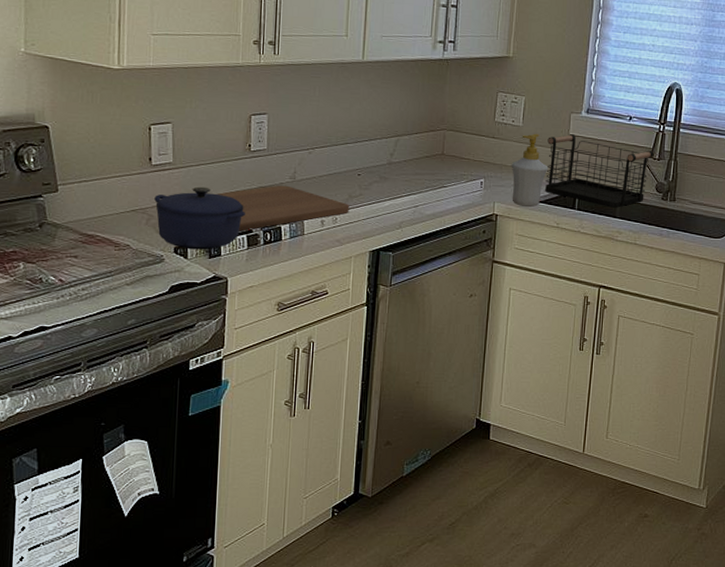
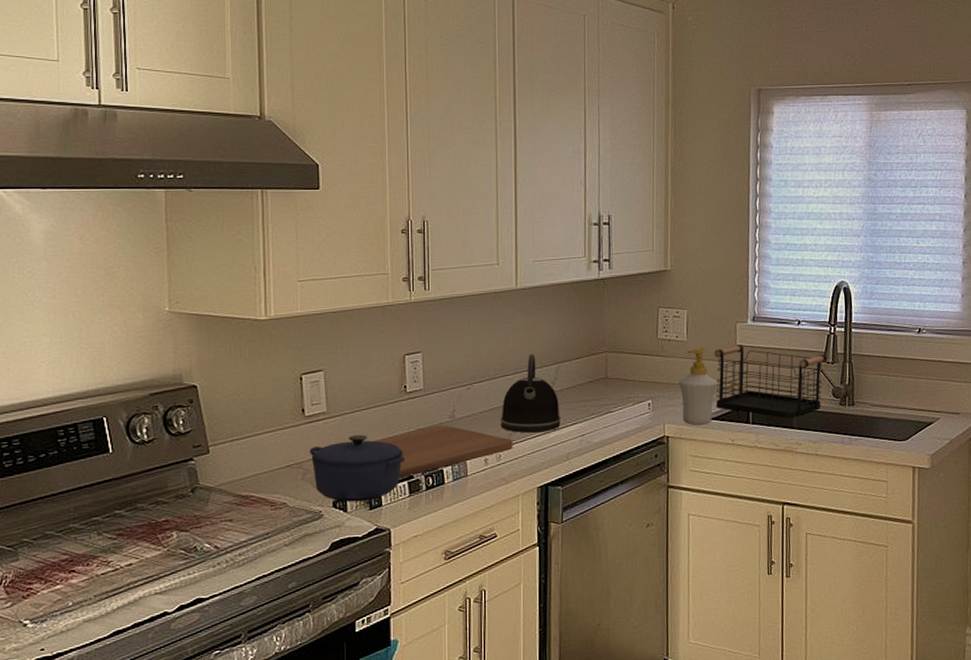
kettle: none [338,125,396,200] -> present [500,353,561,433]

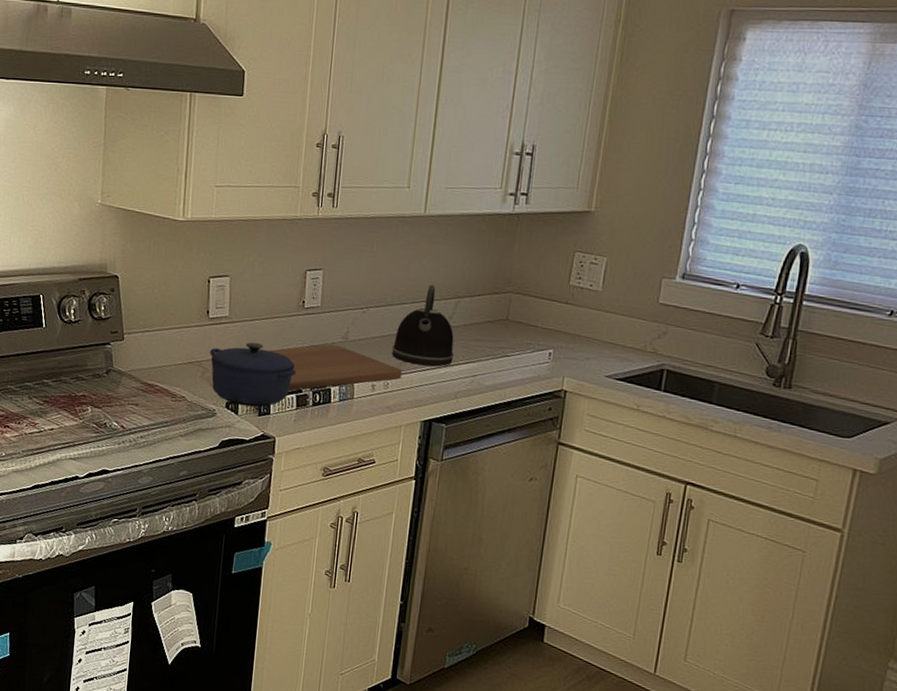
soap bottle: present [678,347,718,426] -> none [584,300,631,386]
dish rack: present [714,345,827,418] -> none [625,302,767,393]

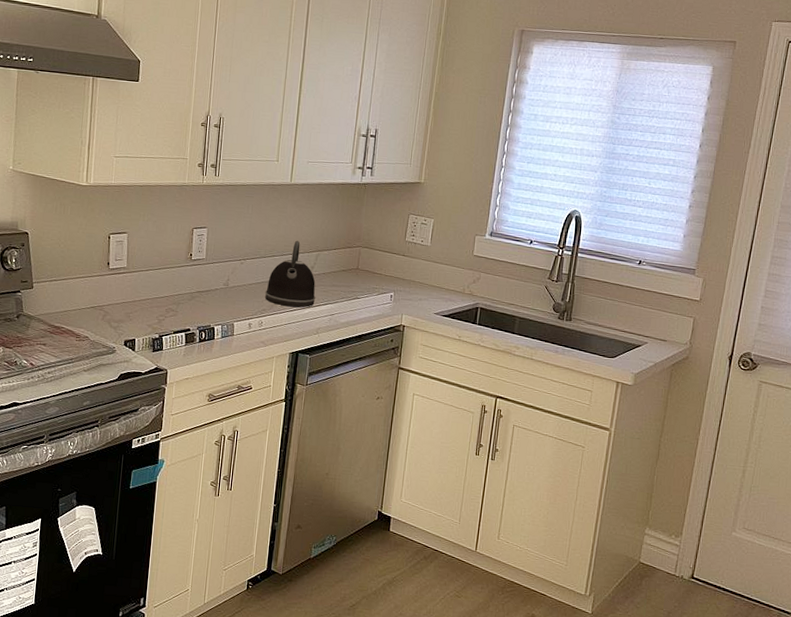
cooking pot: present [210,342,297,407] -> none [110,289,186,345]
cutting board: present [267,344,402,391] -> none [160,290,274,330]

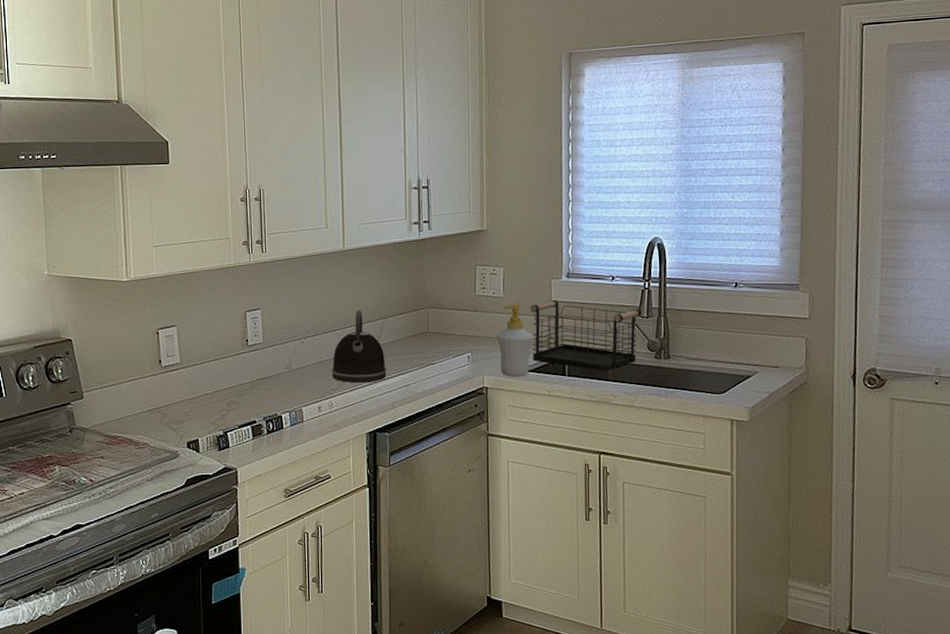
soap bottle: none [418,253,453,321] -> present [496,303,534,378]
dish rack: none [449,255,553,325] -> present [530,300,642,371]

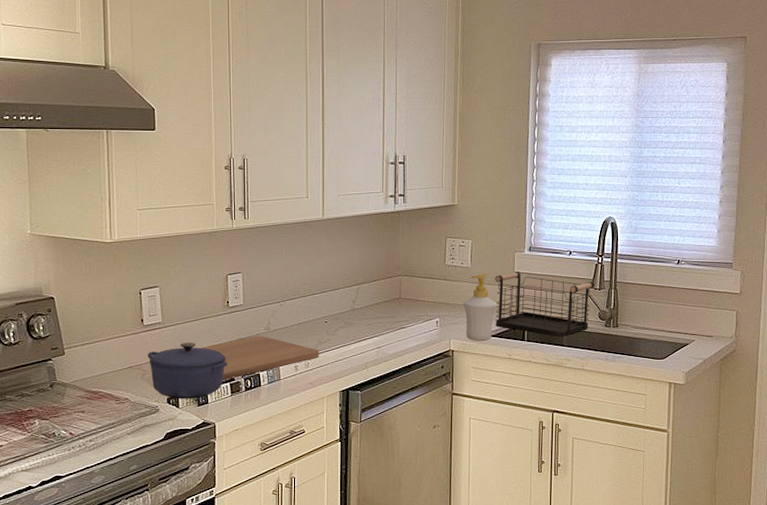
cooking pot: none [166,383,249,444] -> present [148,342,228,399]
cutting board: none [219,375,344,423] -> present [200,336,319,380]
kettle: present [331,310,386,383] -> none [308,276,360,344]

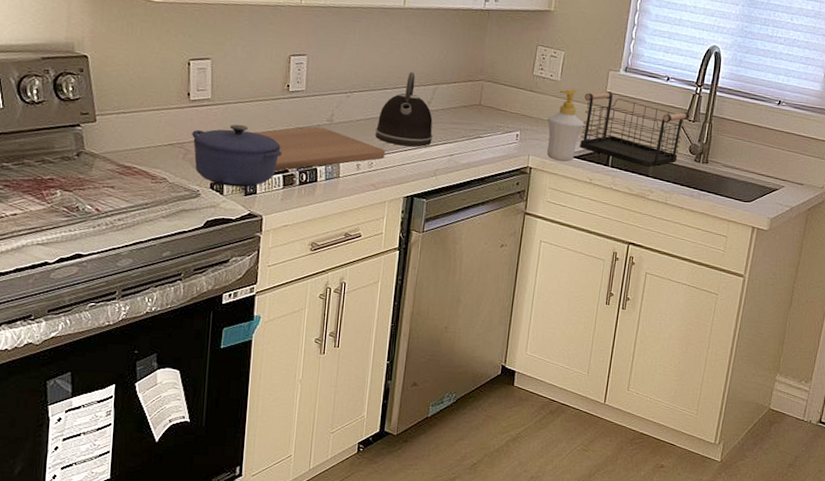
kettle: none [308,276,360,344] -> present [375,72,433,147]

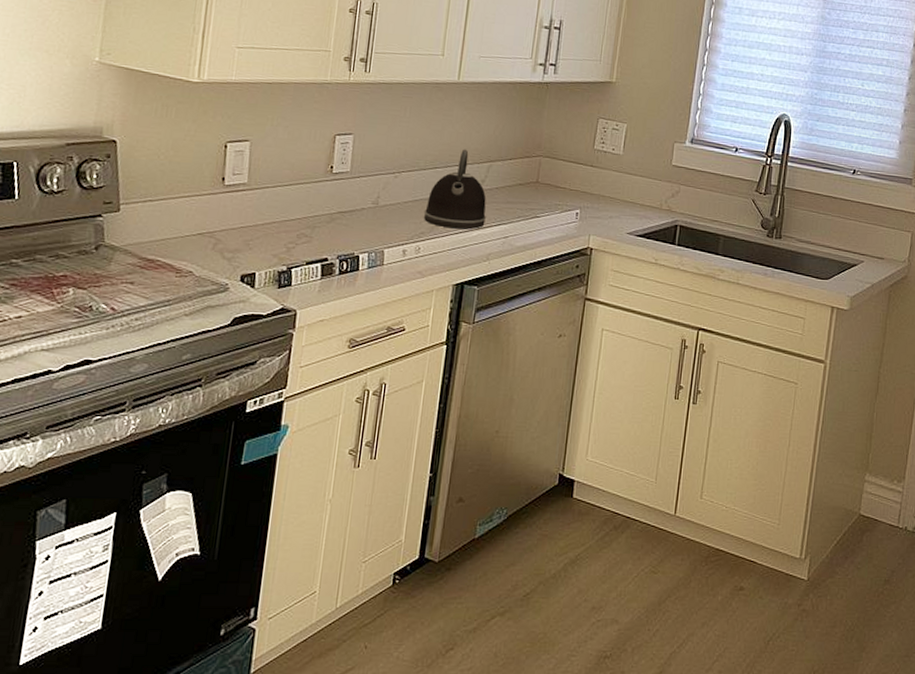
cooking pot: present [192,124,283,187] -> none [224,209,323,279]
cutting board: present [252,126,386,171] -> none [290,210,435,260]
soap bottle: present [546,89,585,162] -> none [608,163,649,242]
dish rack: present [580,91,690,167] -> none [644,165,760,244]

